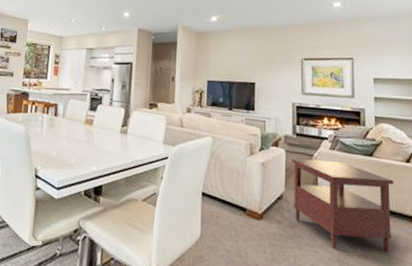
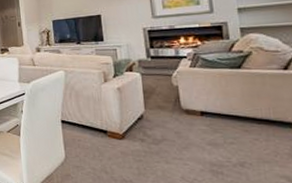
side table: present [291,158,394,252] -> none [147,78,273,160]

